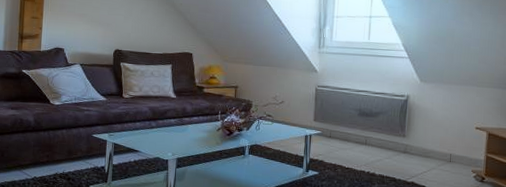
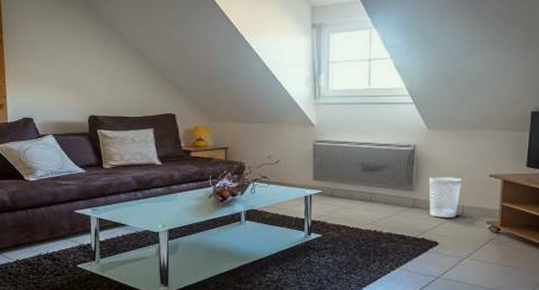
wastebasket: none [419,126,450,165] -> present [428,177,461,218]

